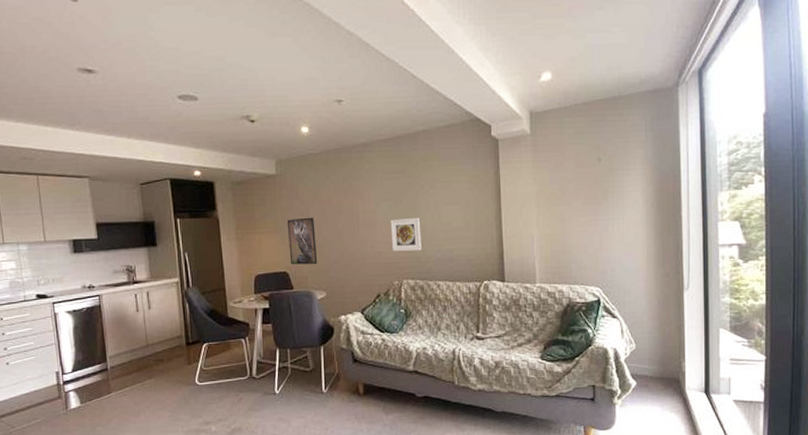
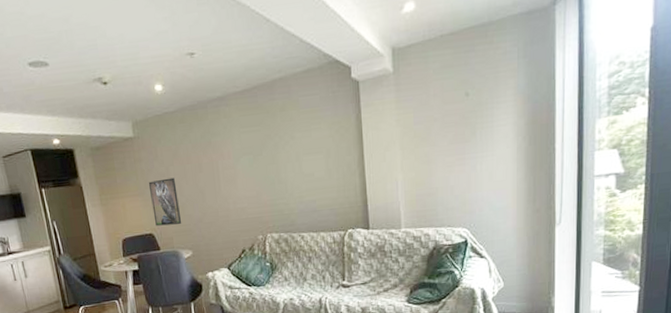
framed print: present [390,218,422,252] -> none [251,170,284,207]

